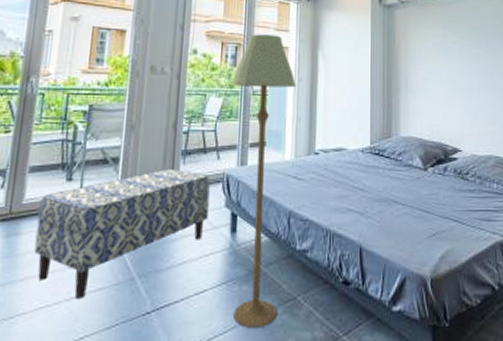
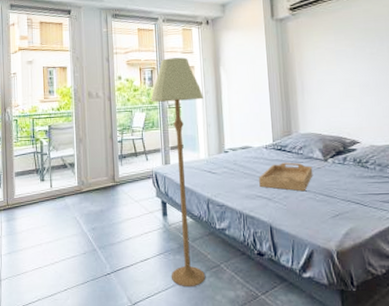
bench: present [34,168,210,299] -> none [25,169,144,263]
serving tray: none [352,170,411,206] -> present [259,162,313,192]

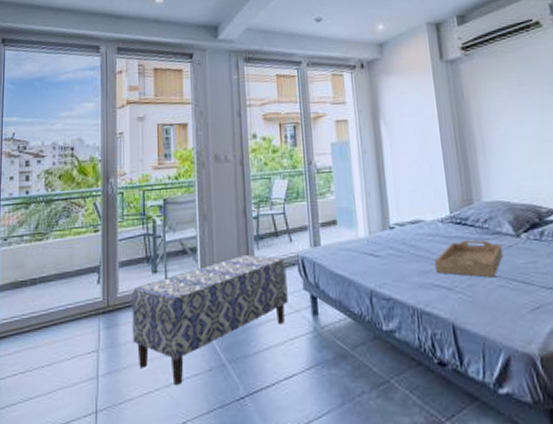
bench: none [25,169,144,263] -> present [132,254,288,385]
floor lamp: present [150,57,205,288] -> none [294,109,371,414]

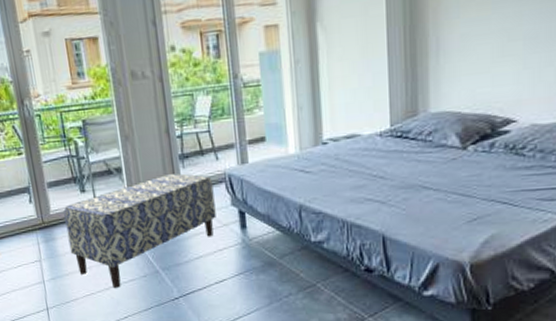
serving tray: present [435,239,504,278] -> none [369,153,445,191]

